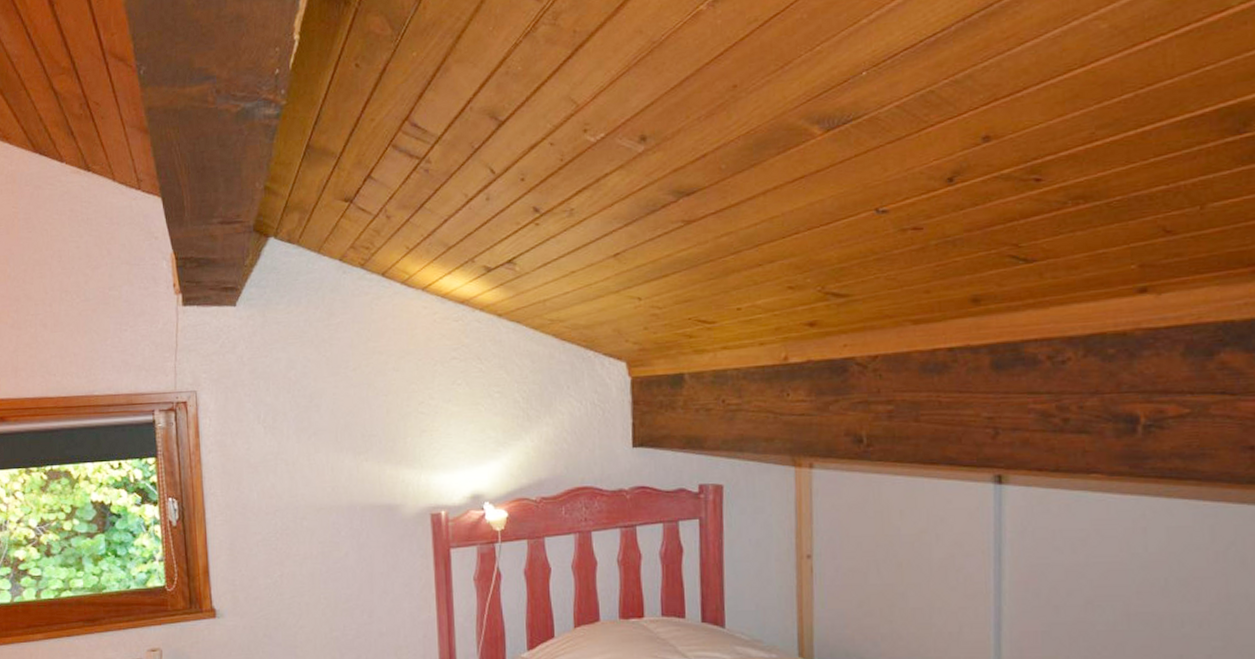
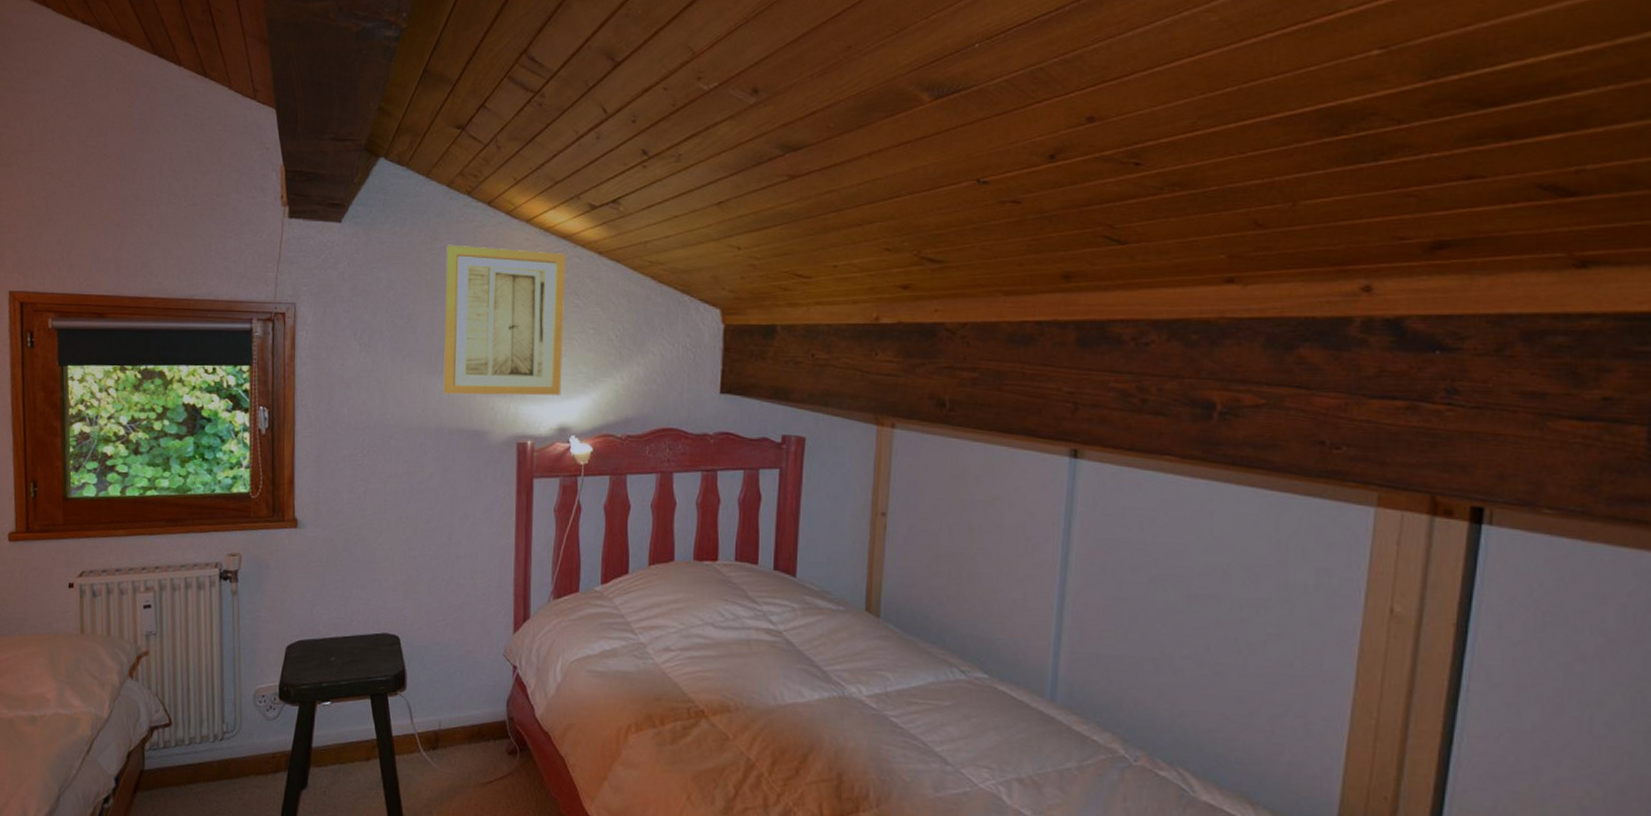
wall art: none [344,318,472,471] -> present [443,244,566,396]

